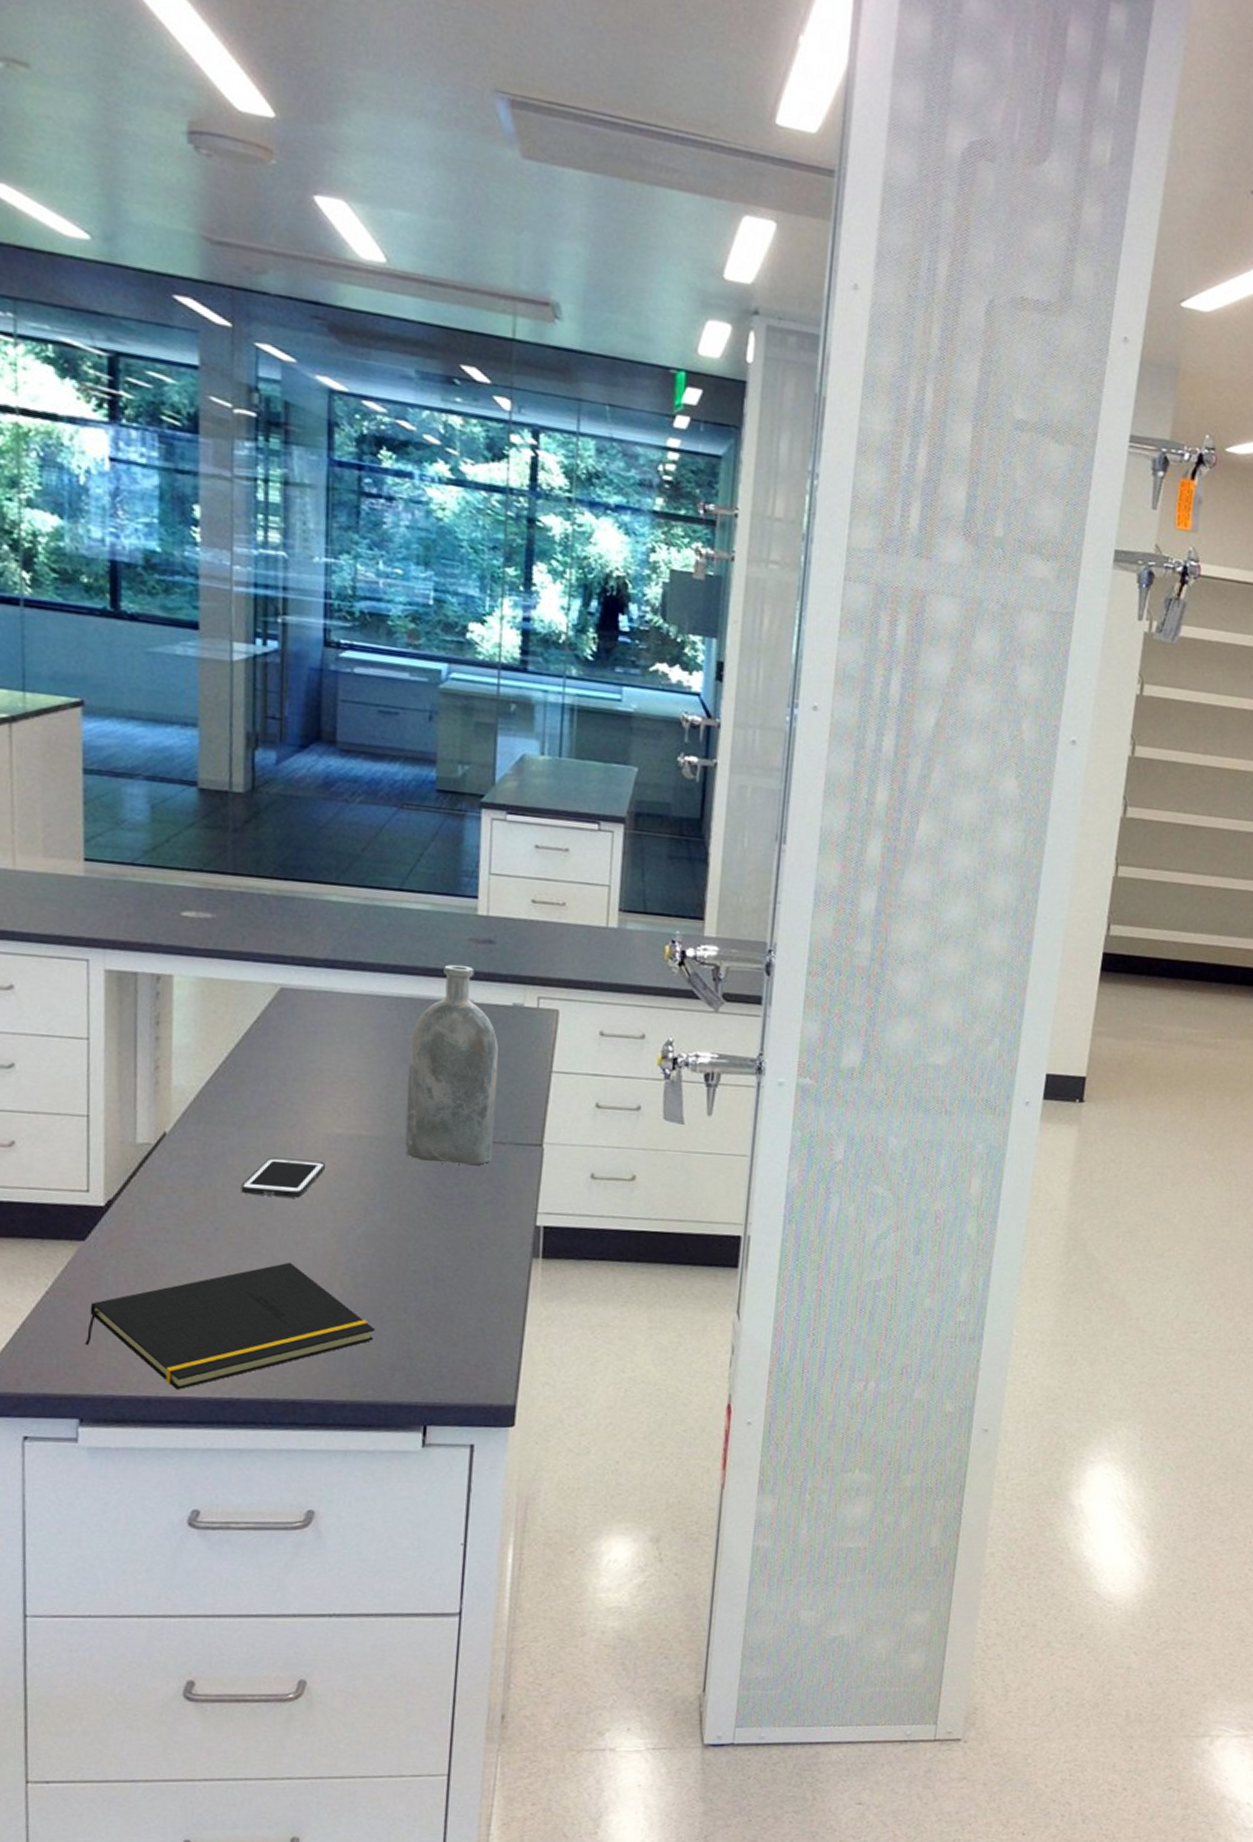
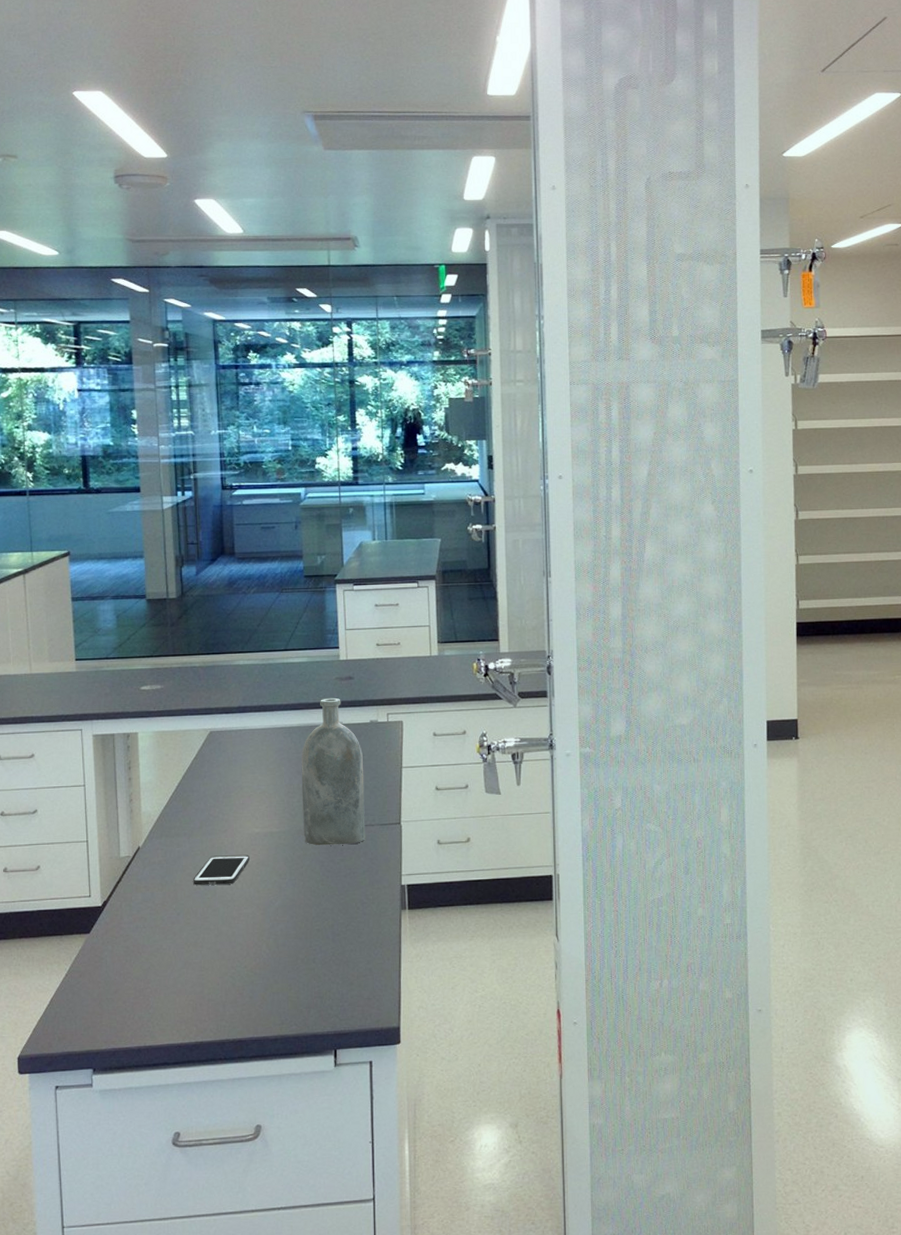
notepad: present [85,1262,376,1390] -> none [94,933,294,1040]

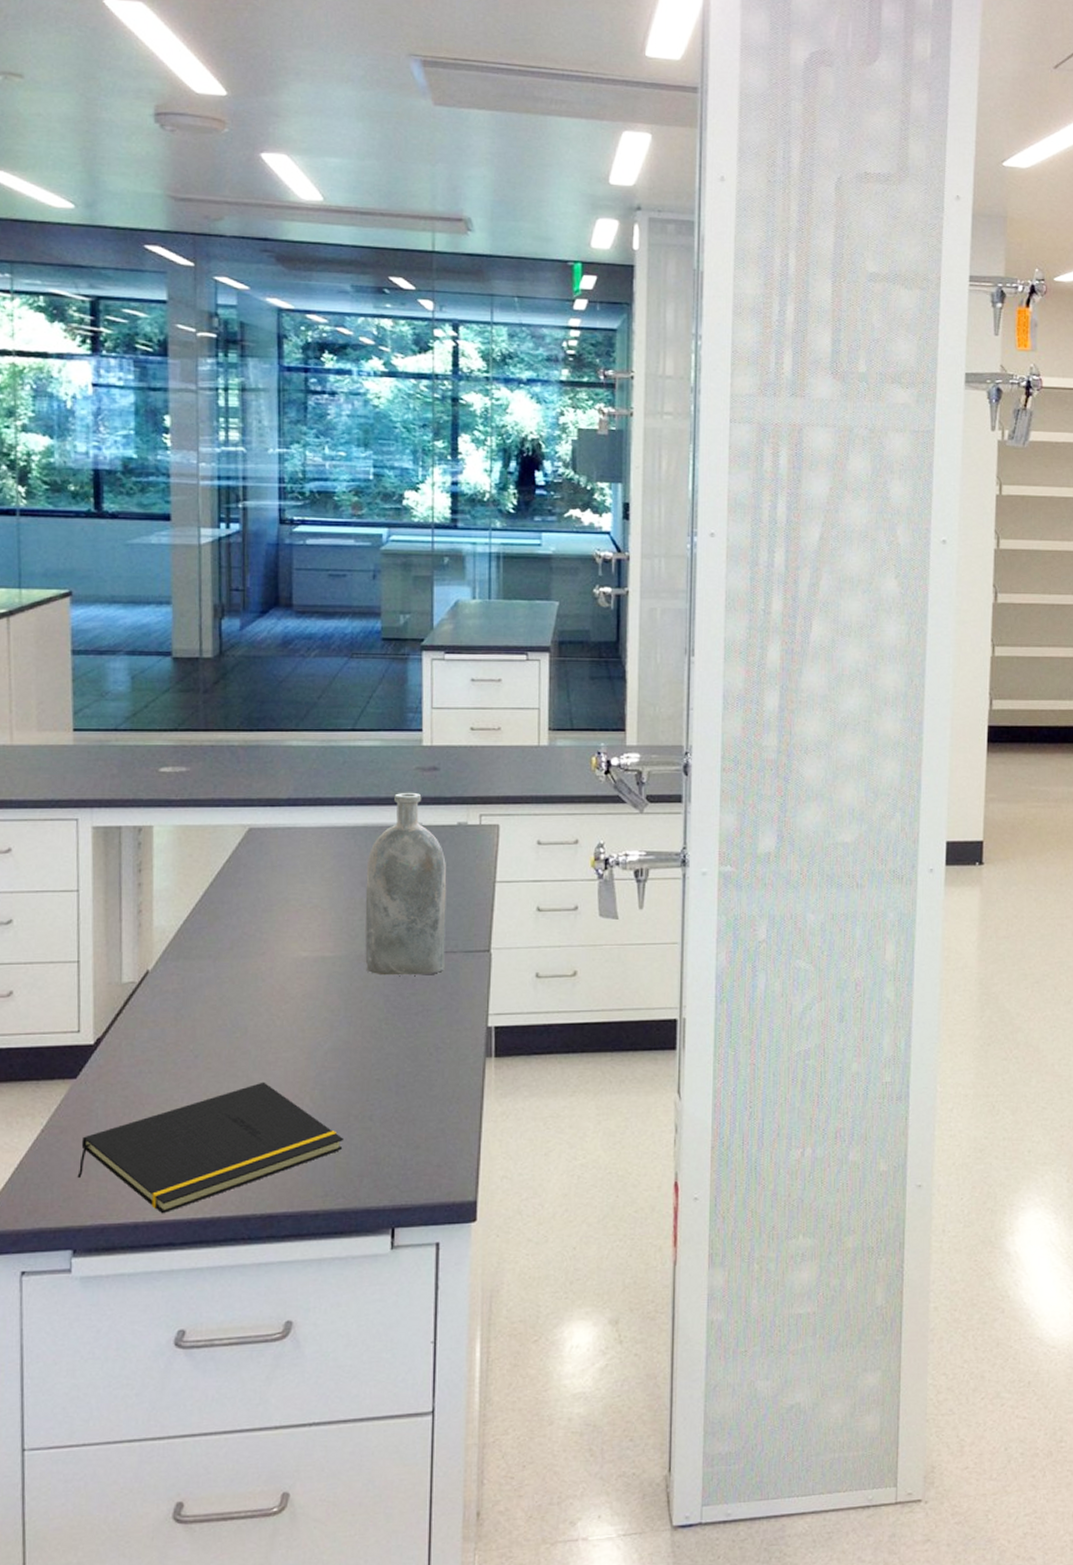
notepad: none [94,933,294,1040] -> present [77,1081,345,1214]
cell phone: present [193,855,249,885] -> none [217,984,293,1021]

